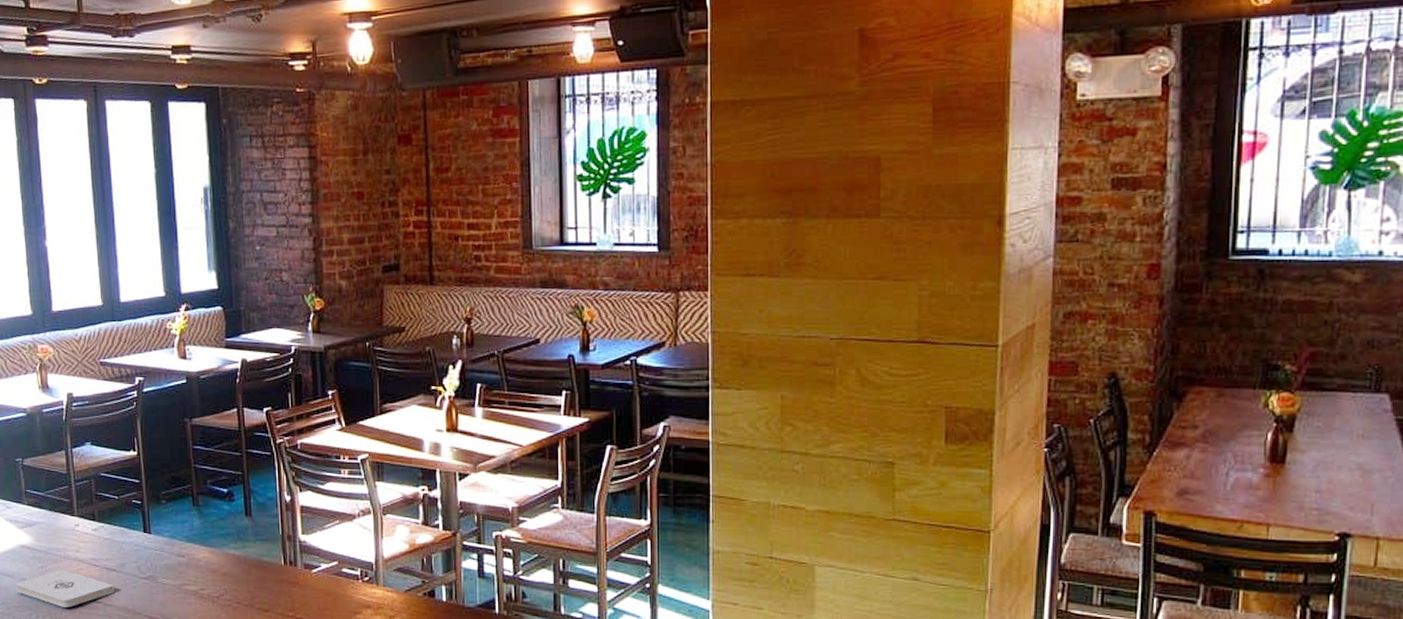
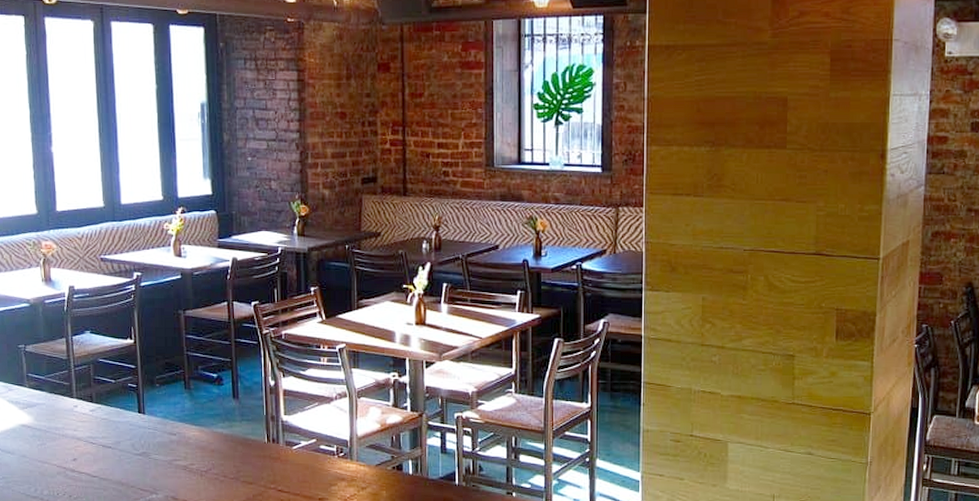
notepad: present [16,569,114,608] -> none [16,446,110,481]

